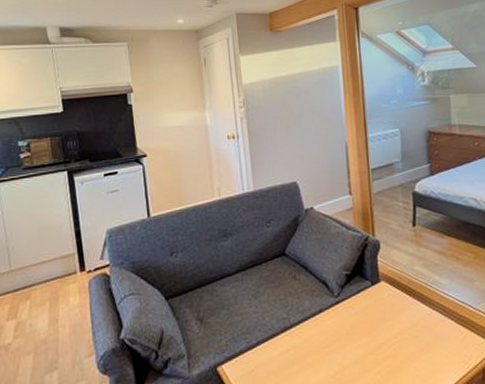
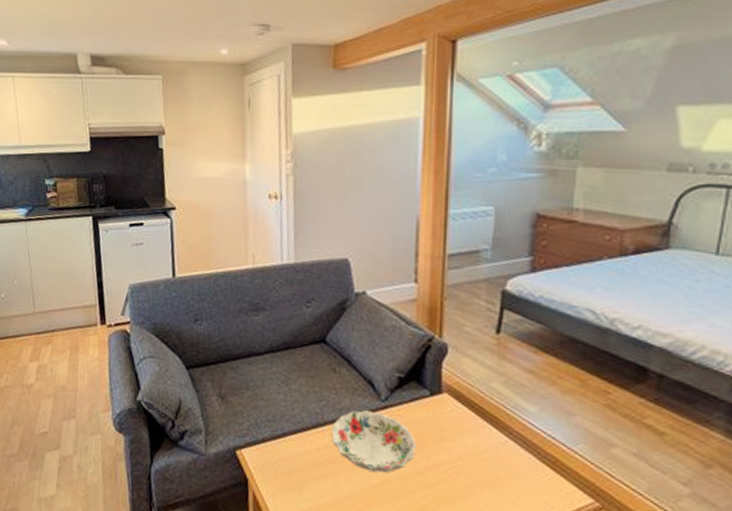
decorative bowl: none [297,307,366,361] -> present [330,410,417,474]

